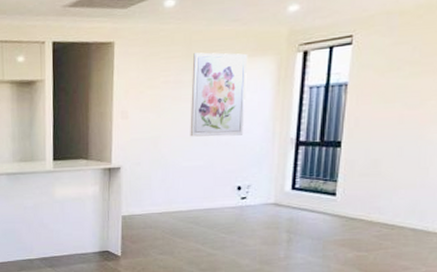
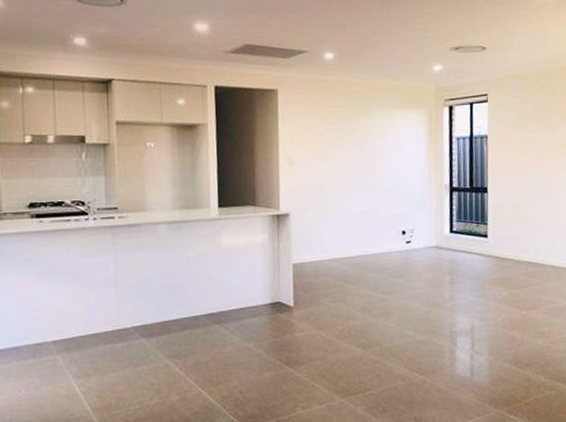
wall art: present [190,52,248,137] -> none [353,103,404,183]

